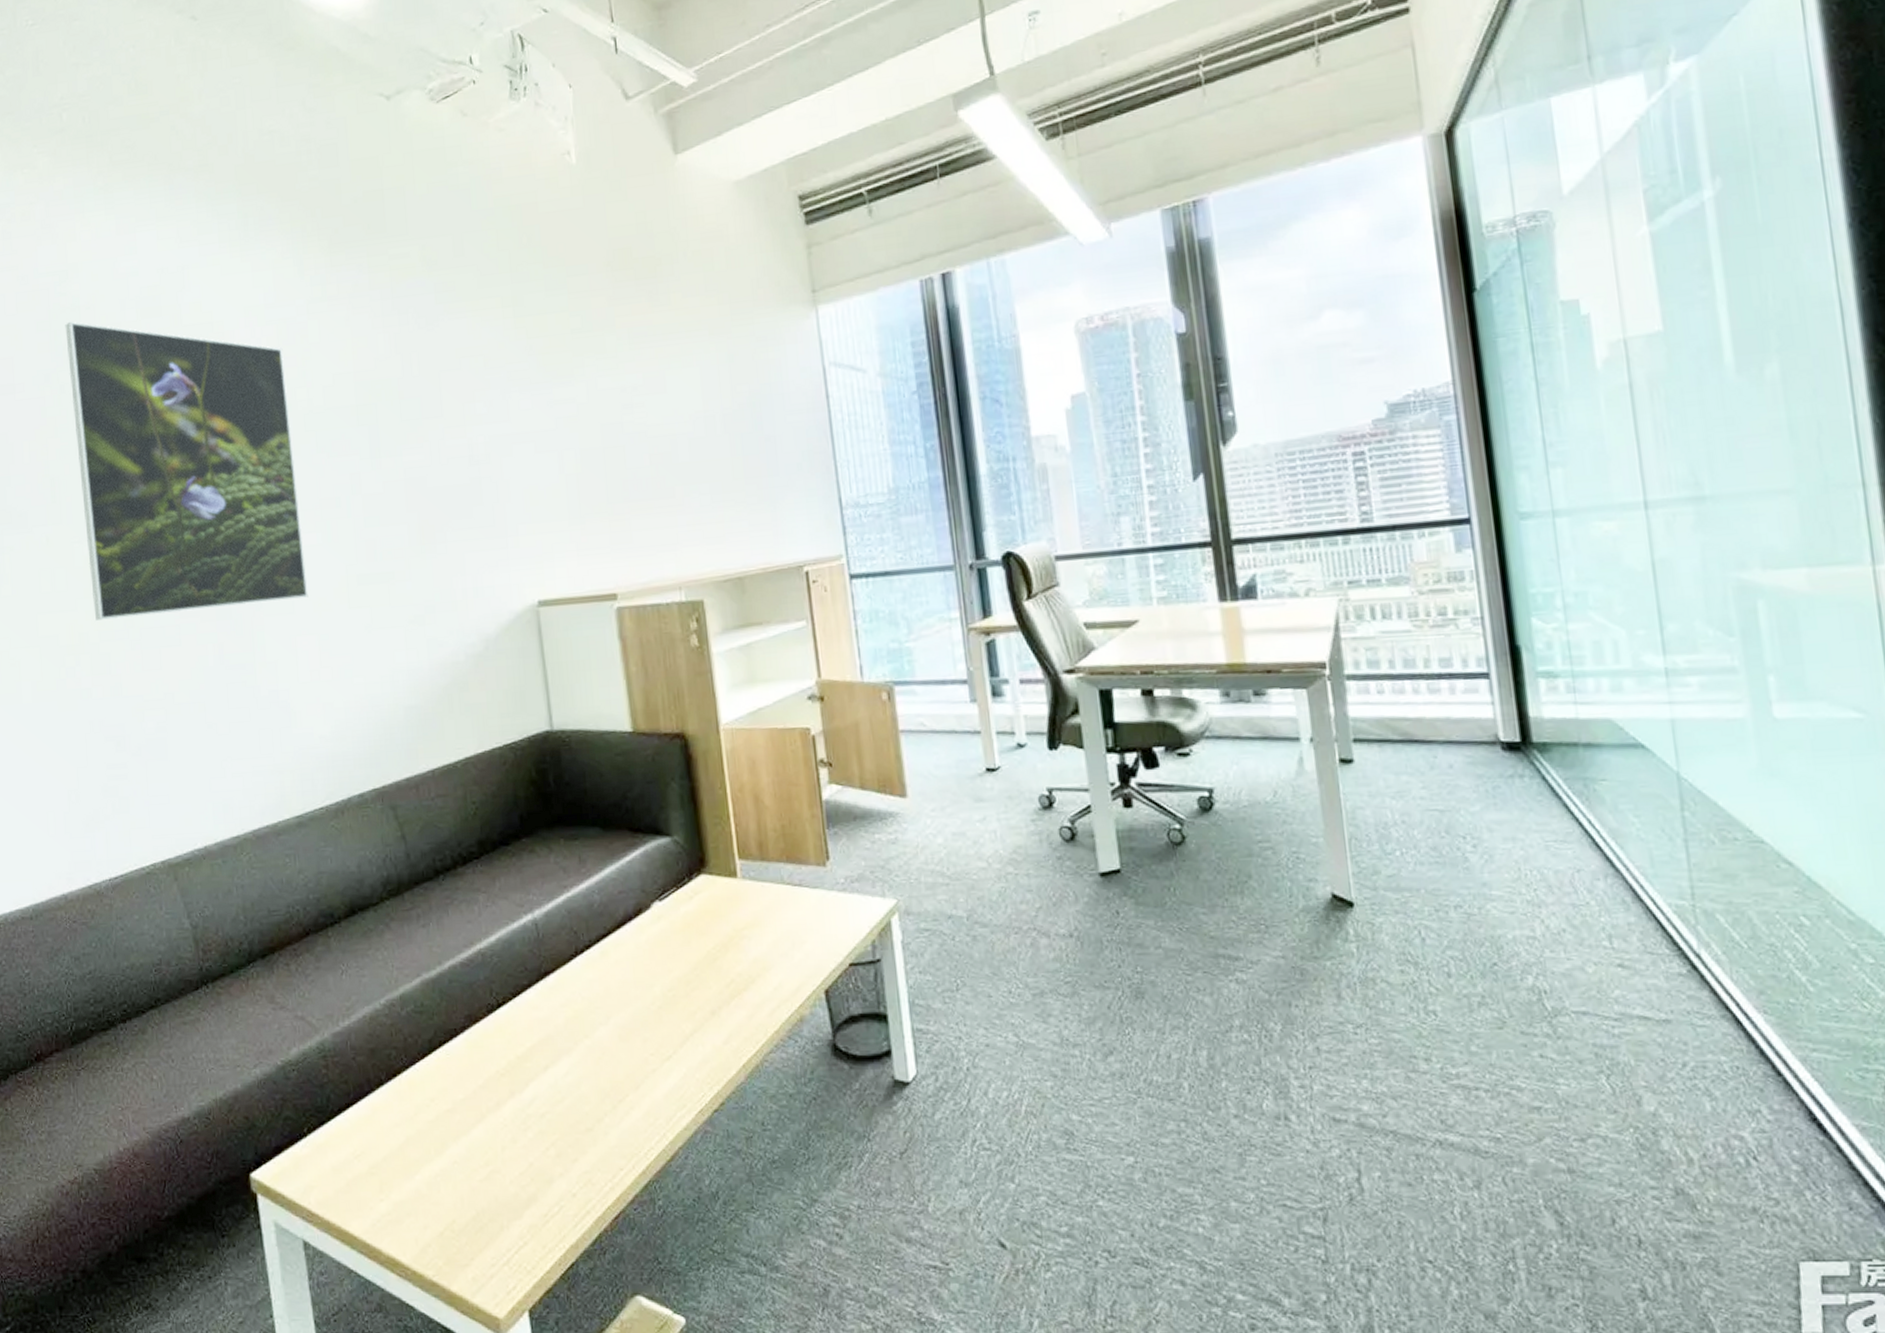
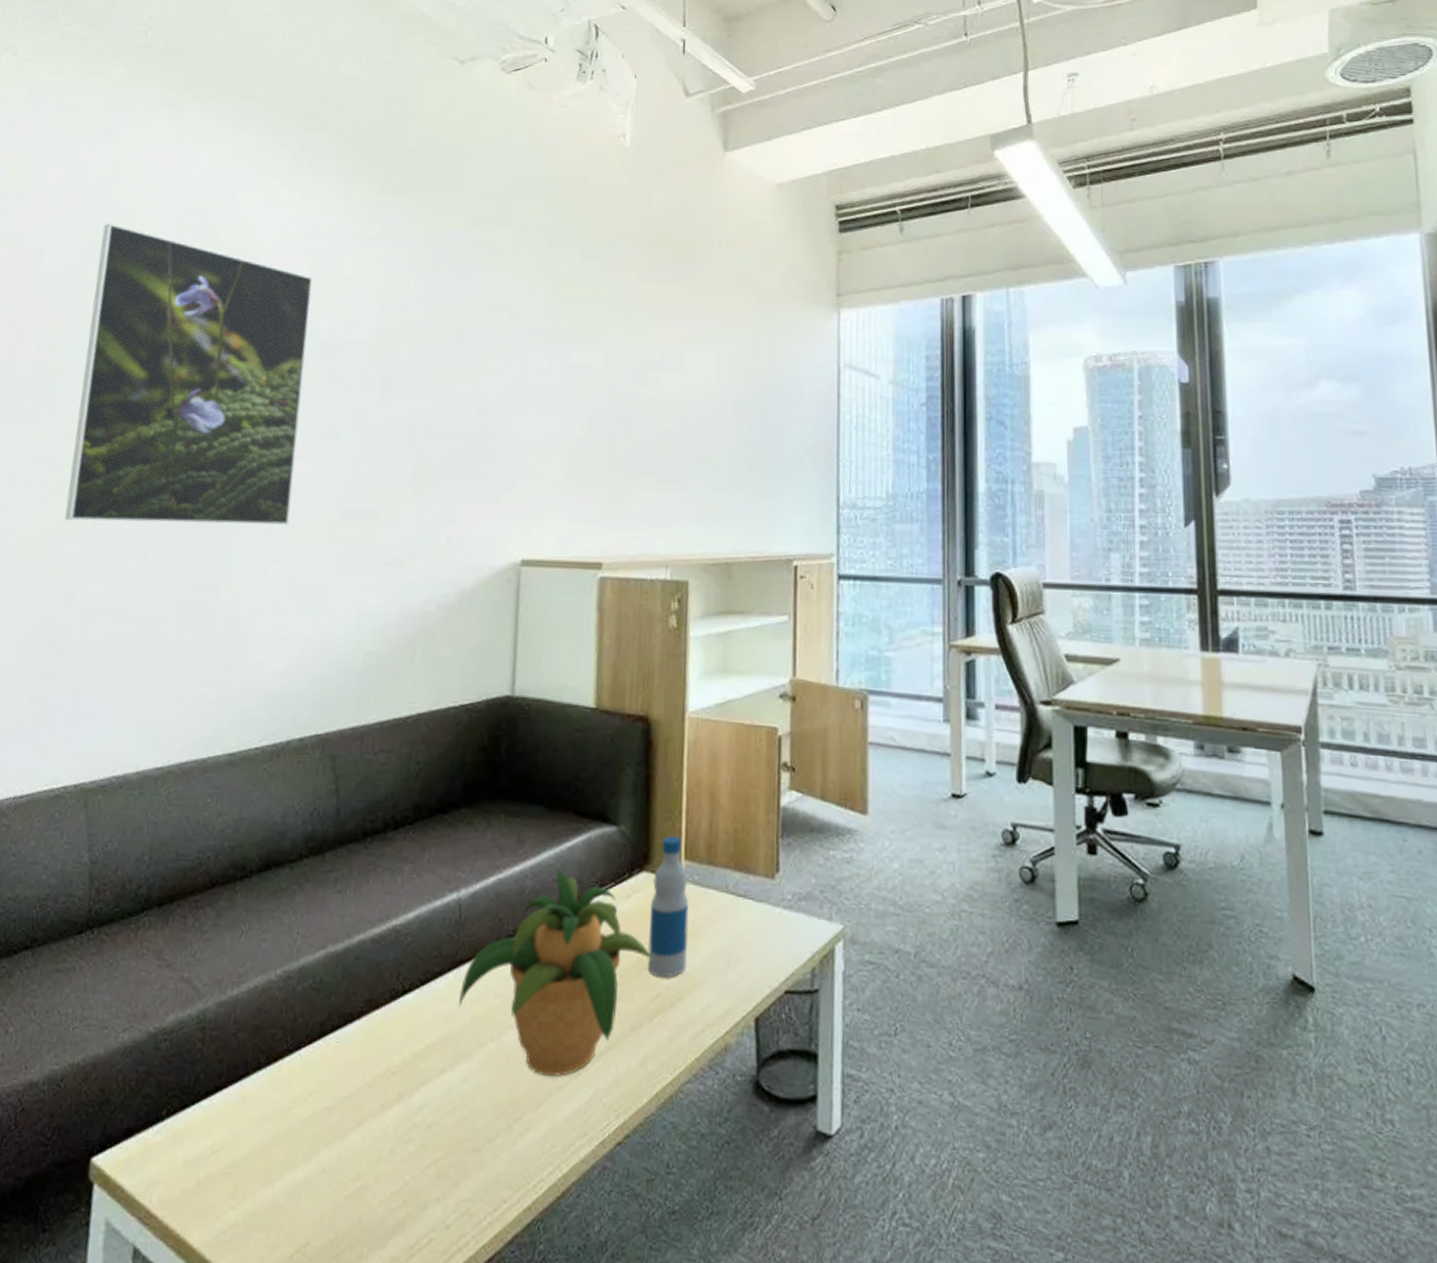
potted plant: none [549,882,725,1061] -> present [459,869,656,1077]
bottle: none [712,839,755,966] -> present [647,836,689,978]

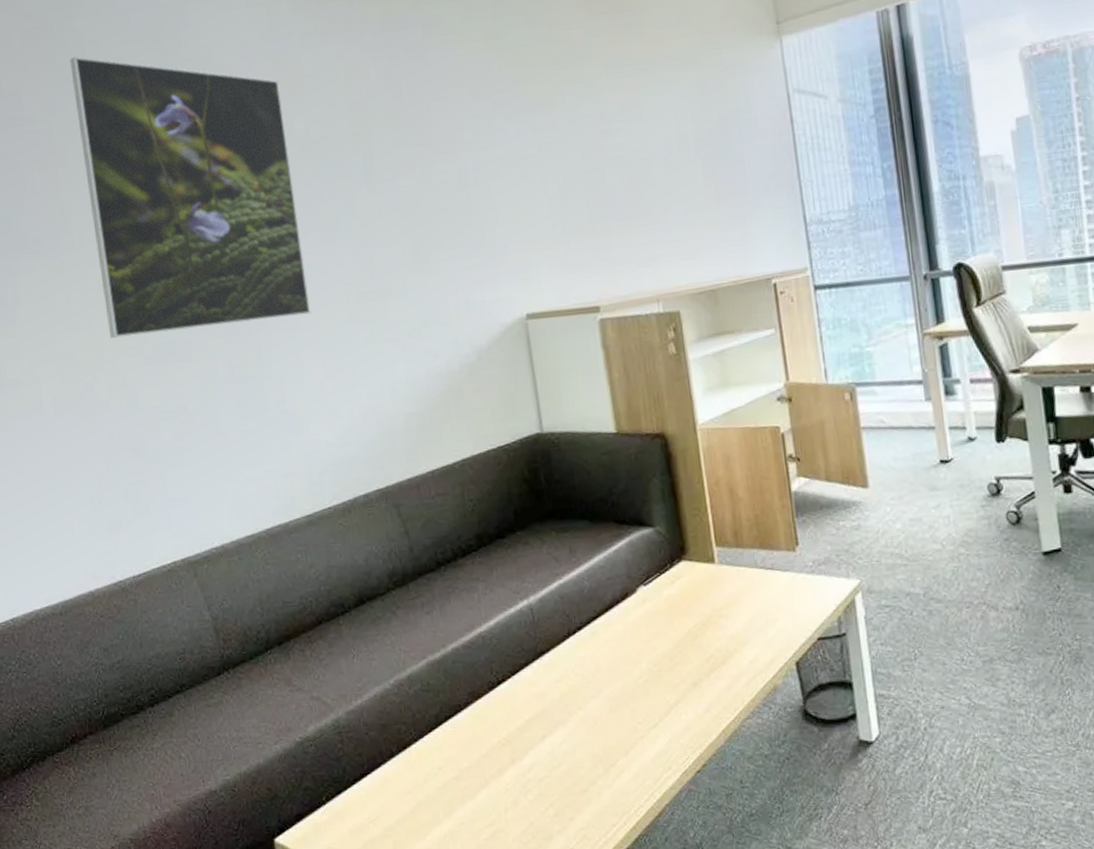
potted plant: present [459,869,656,1077] -> none [545,569,705,730]
bottle: present [647,836,689,978] -> none [691,529,732,643]

